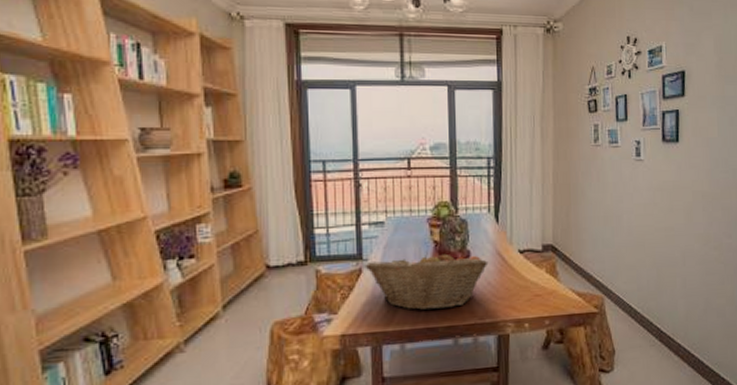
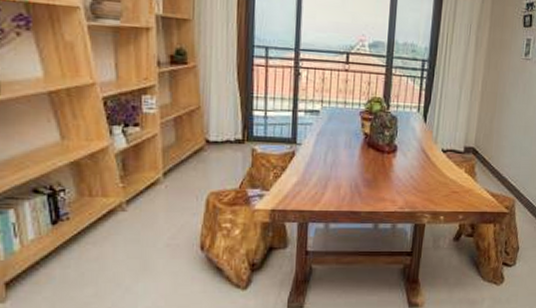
fruit basket: present [365,250,489,311] -> none [298,141,413,196]

